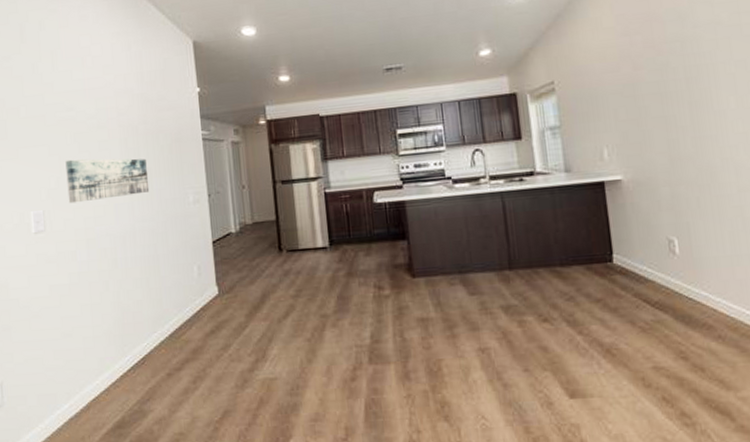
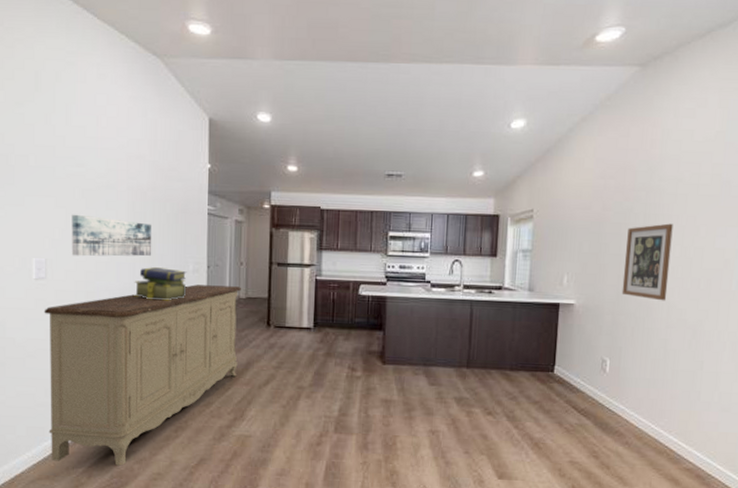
sideboard: none [45,212,253,431] -> present [44,284,241,466]
stack of books: none [134,203,189,240] -> present [134,267,187,301]
wall art: none [668,72,732,162] -> present [621,223,673,301]

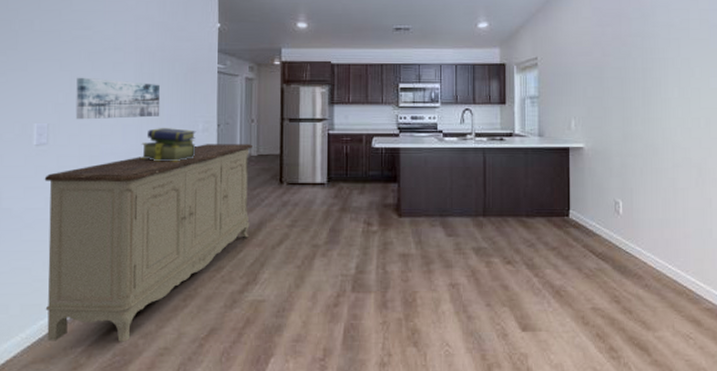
wall art: present [621,223,673,301] -> none [627,66,671,141]

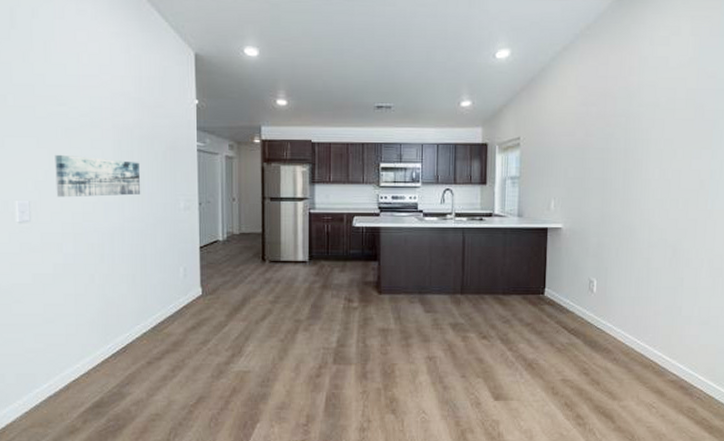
sideboard: present [44,144,252,342] -> none [29,222,234,409]
stack of books: present [141,128,197,162] -> none [123,206,179,240]

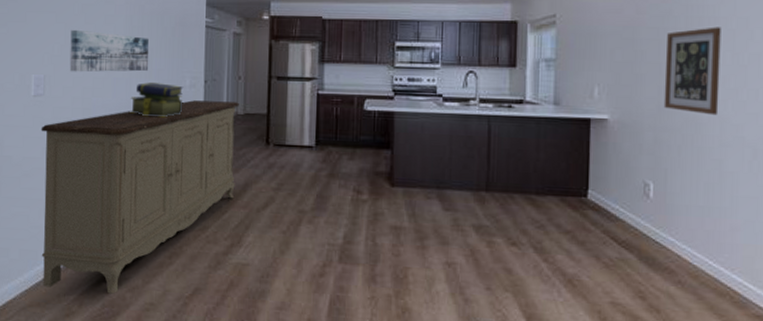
sideboard: none [29,222,234,409] -> present [41,100,239,294]
stack of books: none [123,206,179,240] -> present [130,82,184,118]
wall art: none [606,147,652,222] -> present [663,27,721,116]

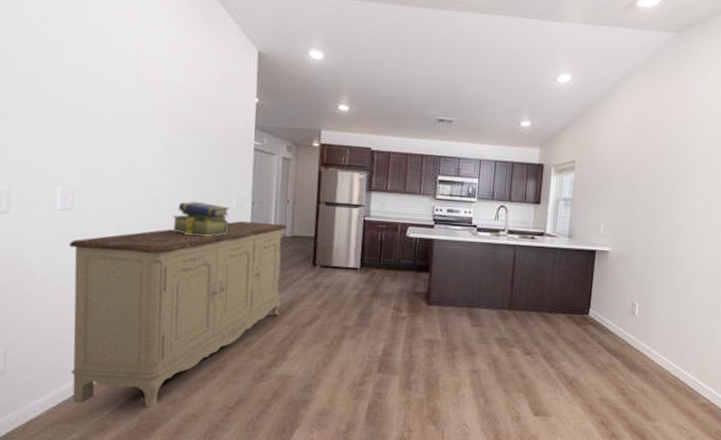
wall art: present [69,29,149,72] -> none [102,142,193,190]
wall art: present [663,27,721,116] -> none [651,179,699,251]

